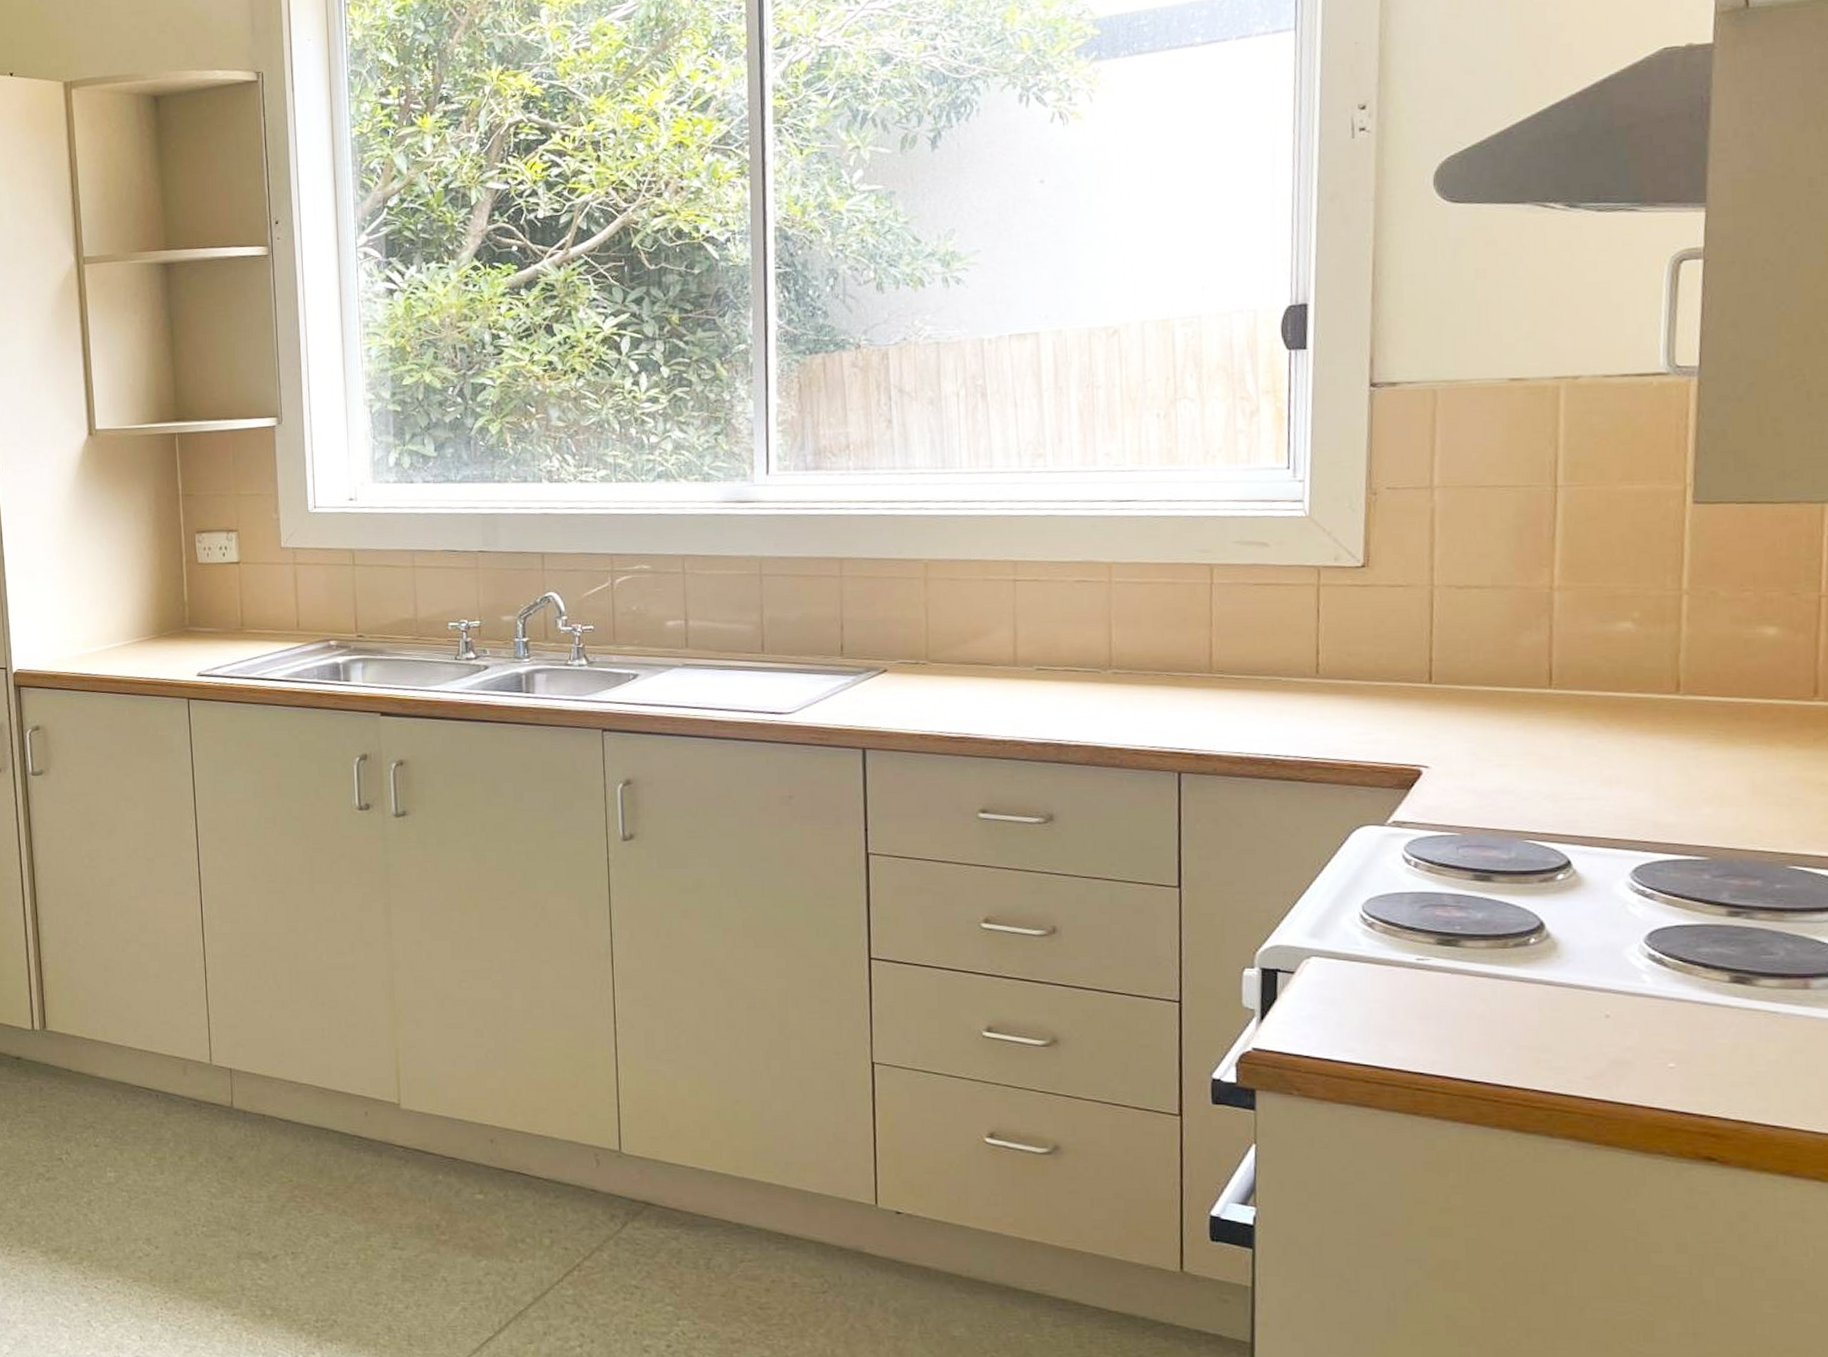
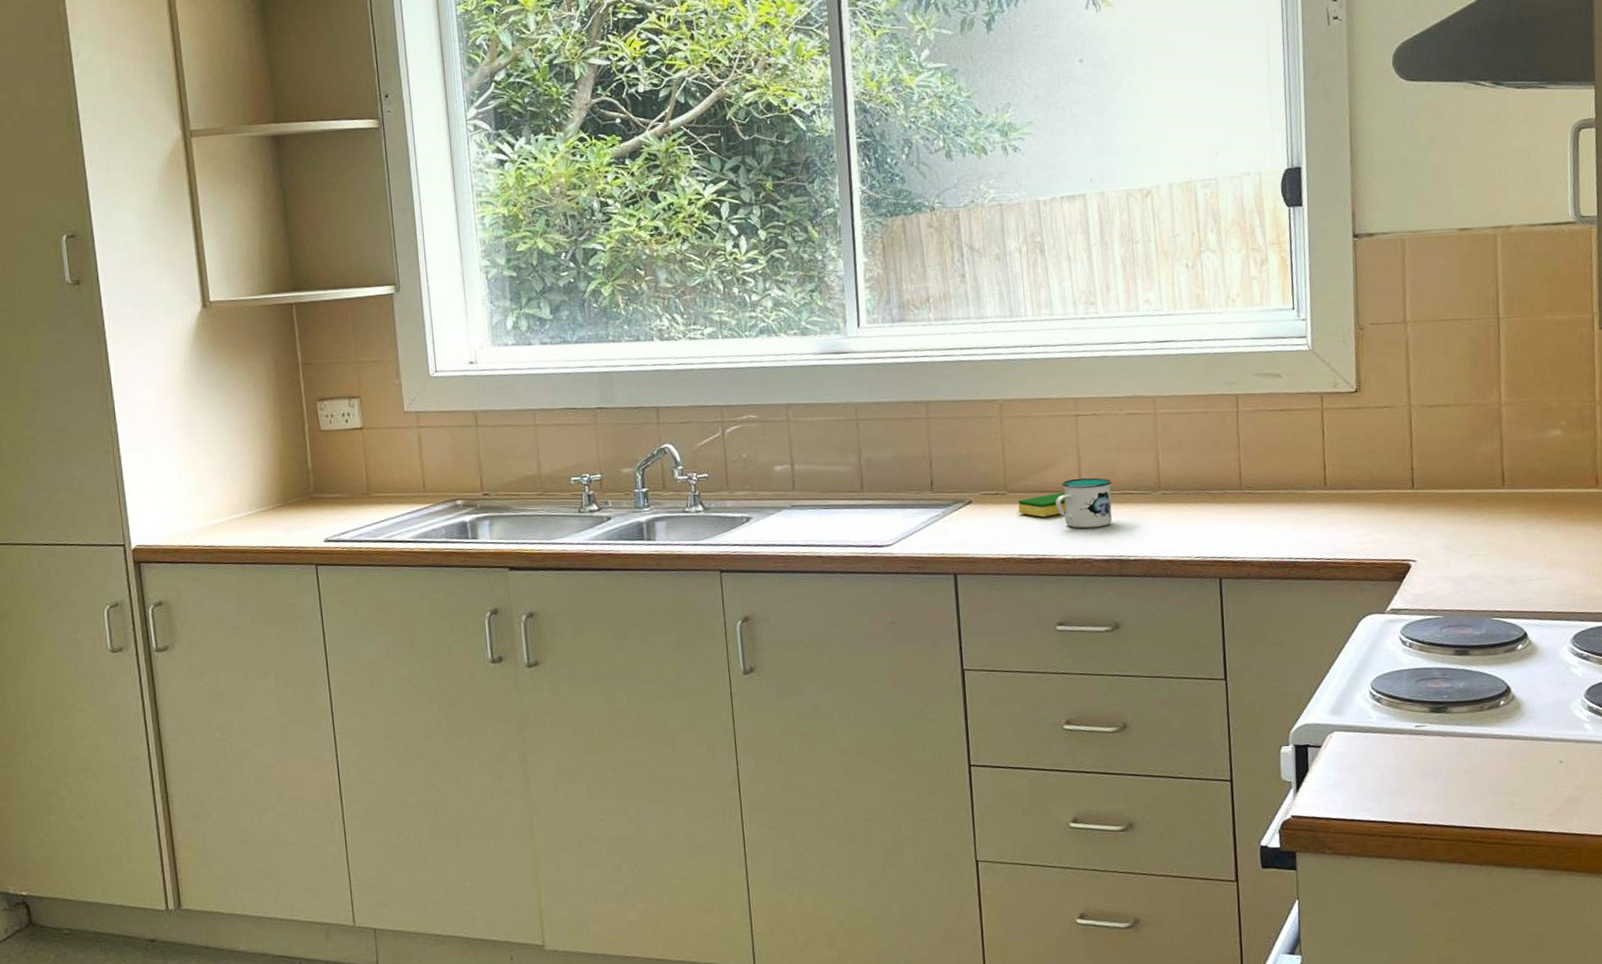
dish sponge: none [941,665,997,692] -> present [1018,492,1066,518]
mug: none [985,650,1054,707] -> present [1055,477,1113,529]

